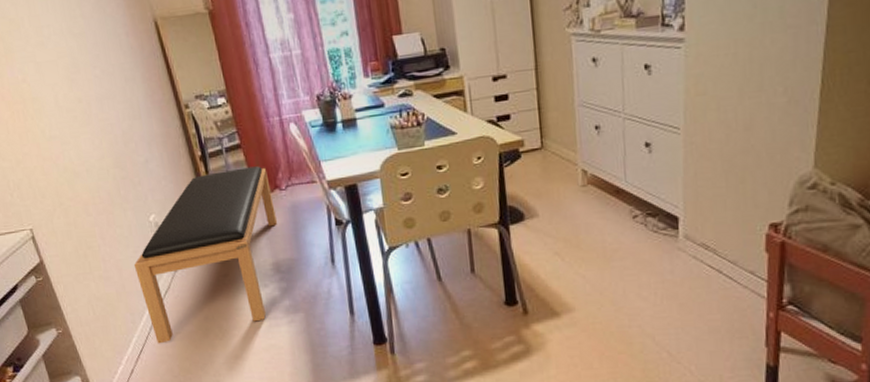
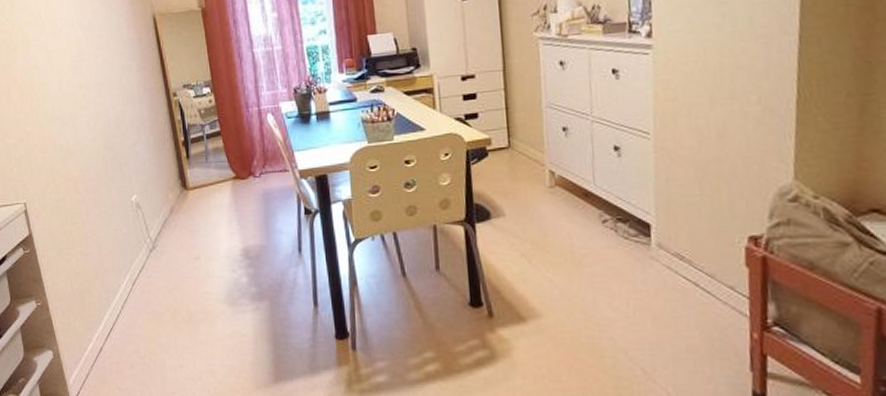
bench: present [133,166,278,344] -> none [113,153,250,323]

